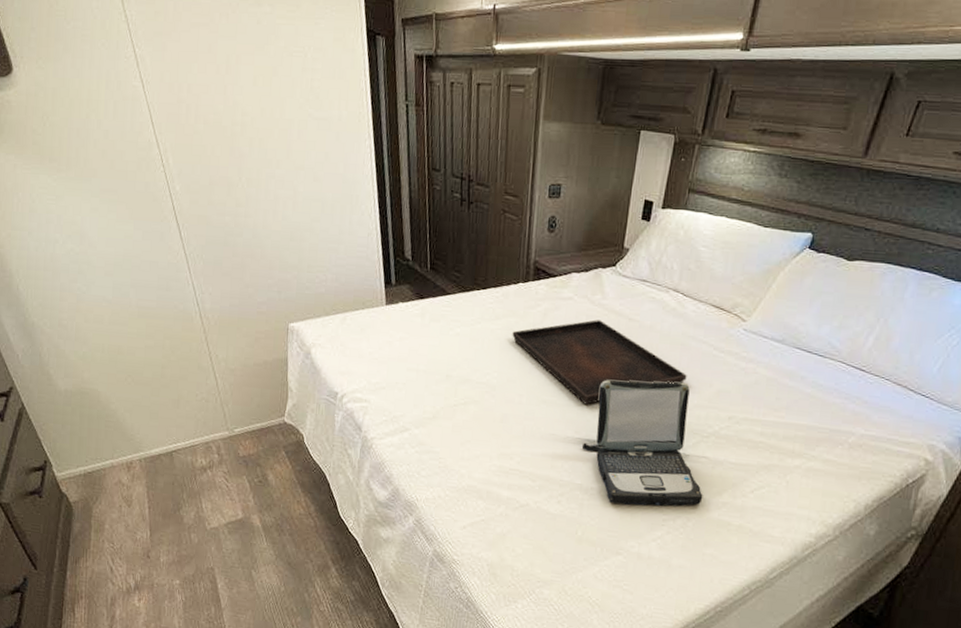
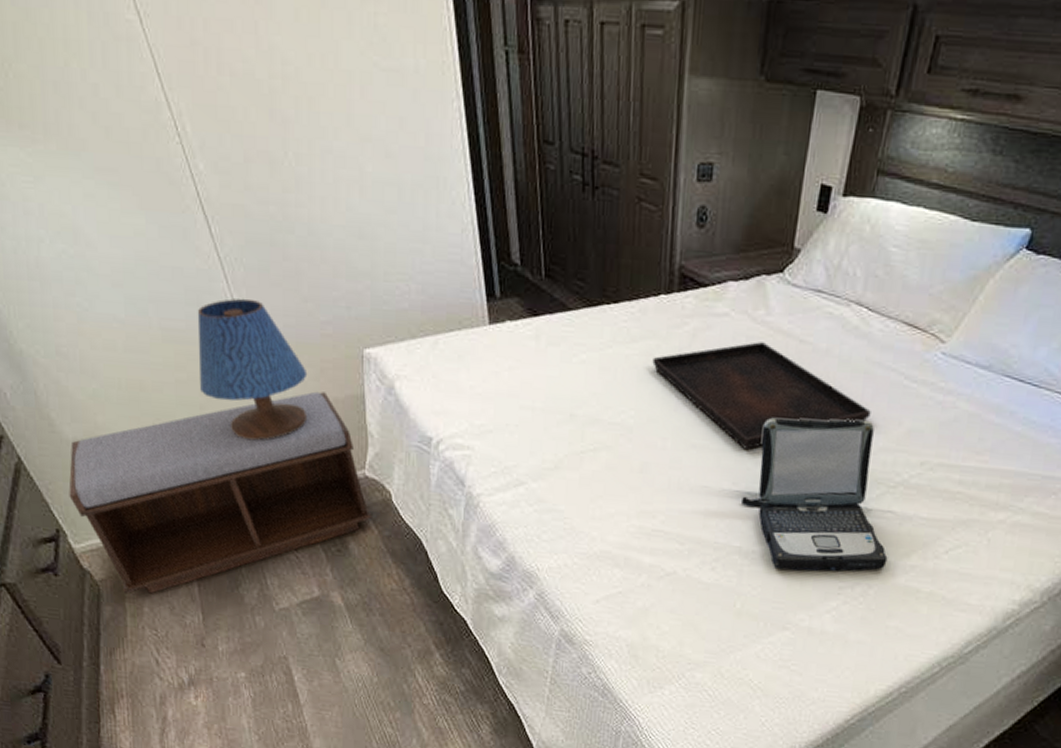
bench: none [57,355,288,514] -> present [69,391,372,594]
table lamp: none [163,284,245,393] -> present [197,298,308,440]

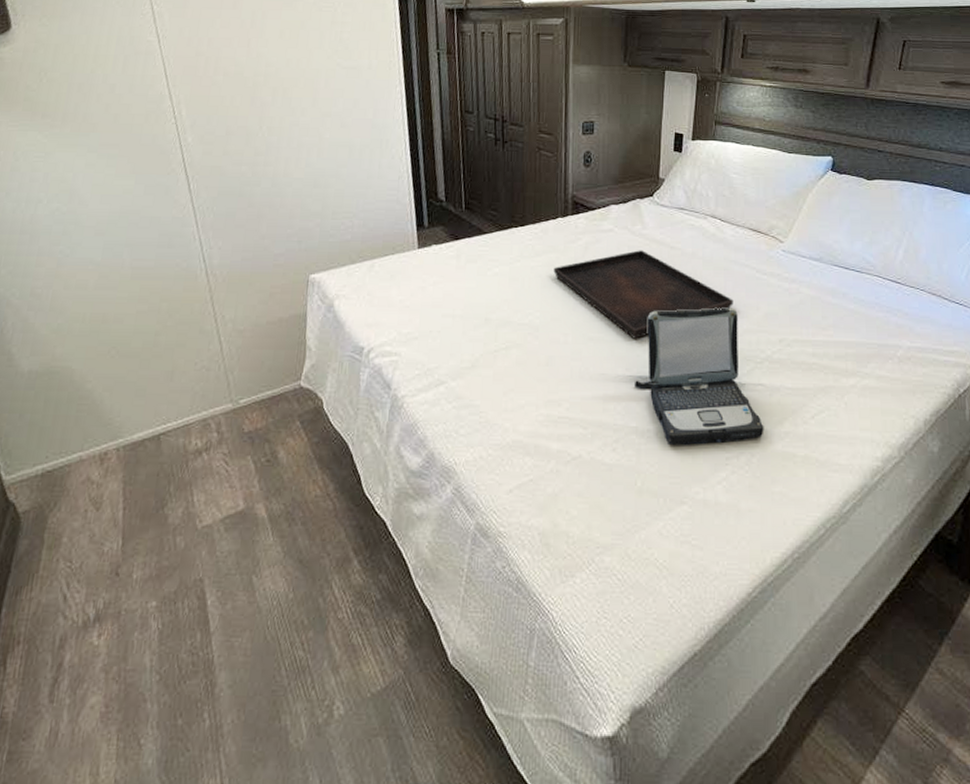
bench: present [69,391,372,594] -> none [11,313,303,525]
table lamp: present [197,298,308,440] -> none [158,239,258,360]

